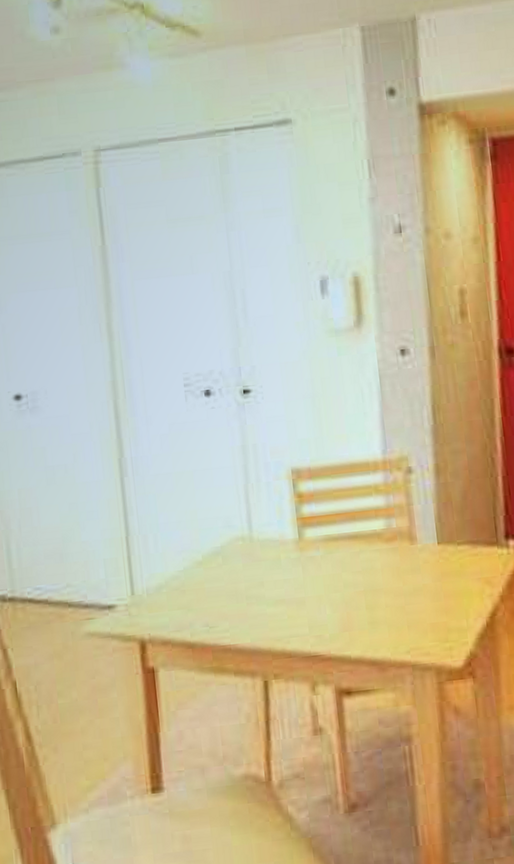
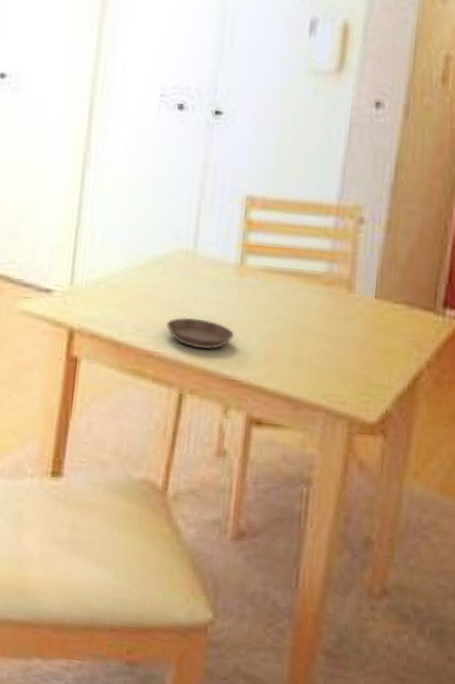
saucer: none [237,601,307,633] -> present [167,317,234,350]

